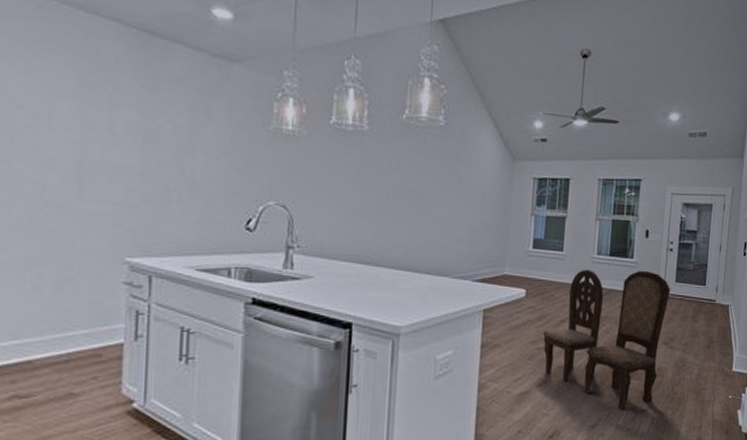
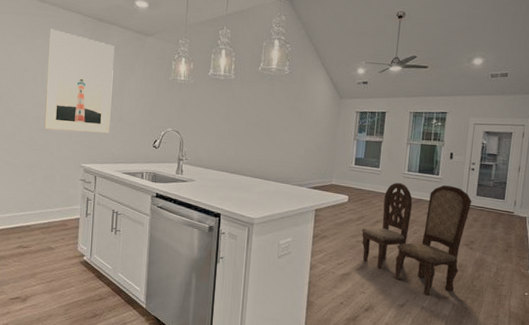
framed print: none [55,41,179,210] -> present [44,29,115,134]

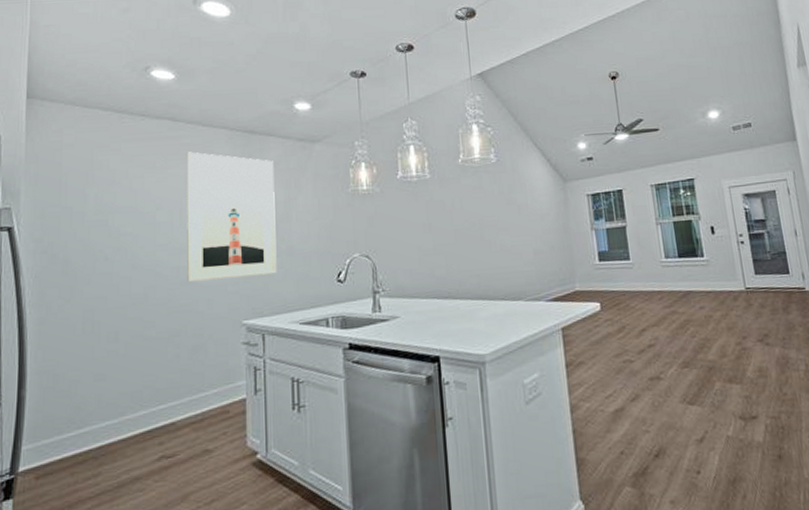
dining chair: present [361,182,472,295] -> none [626,267,761,418]

